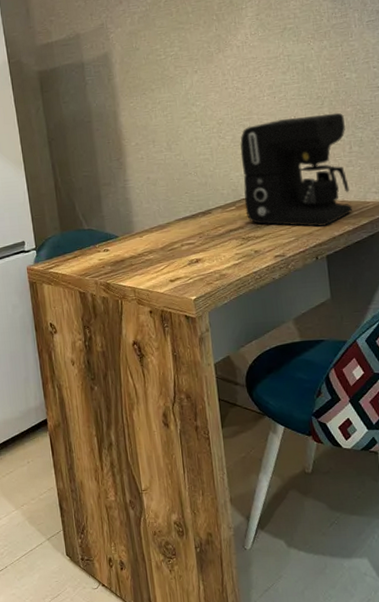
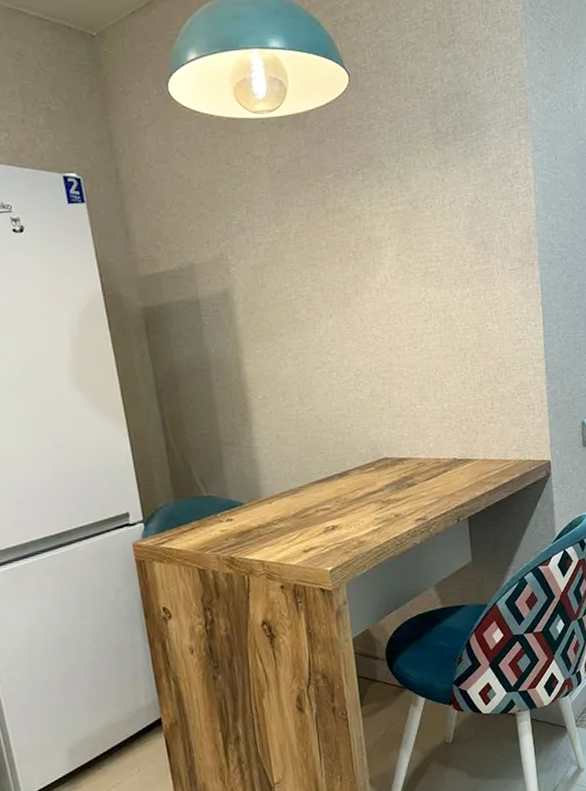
coffee maker: present [240,112,353,227] -> none [379,366,494,487]

